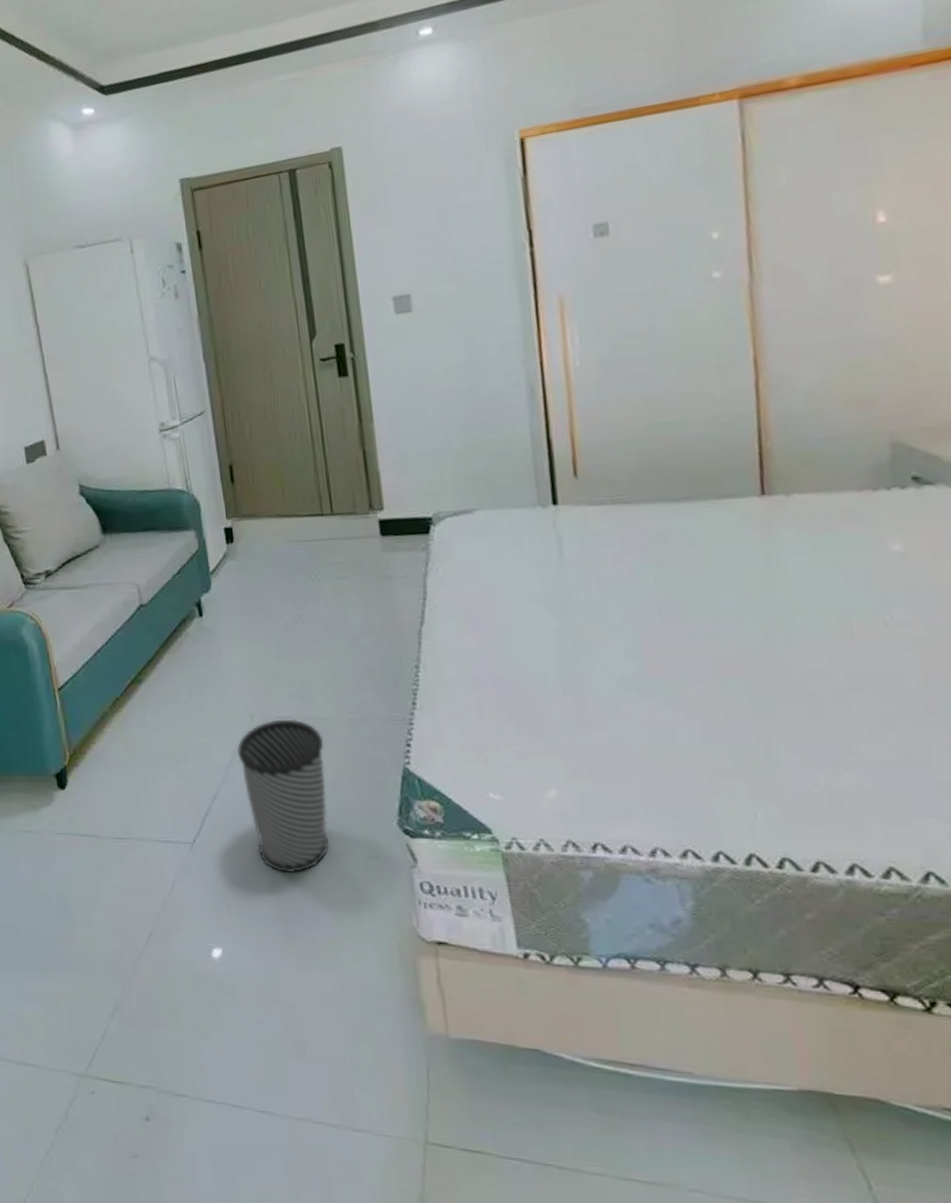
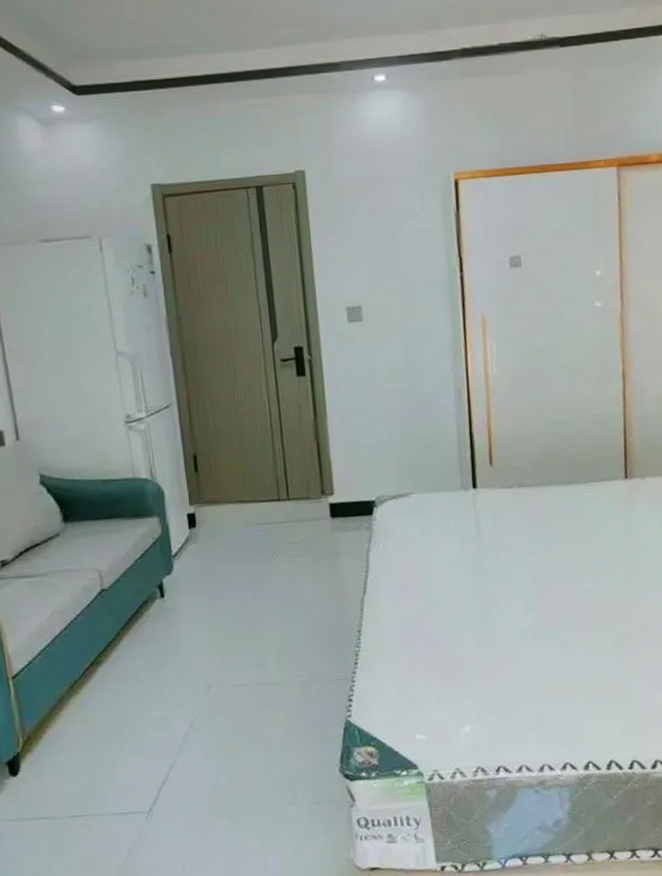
wastebasket: present [236,719,329,874] -> none [194,686,278,828]

